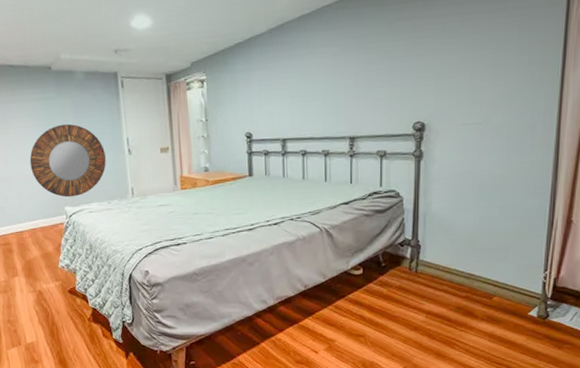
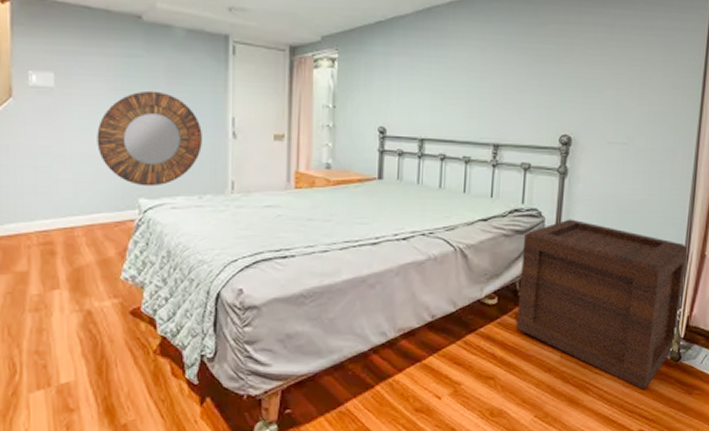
wooden crate: none [382,196,552,344] -> present [517,219,688,389]

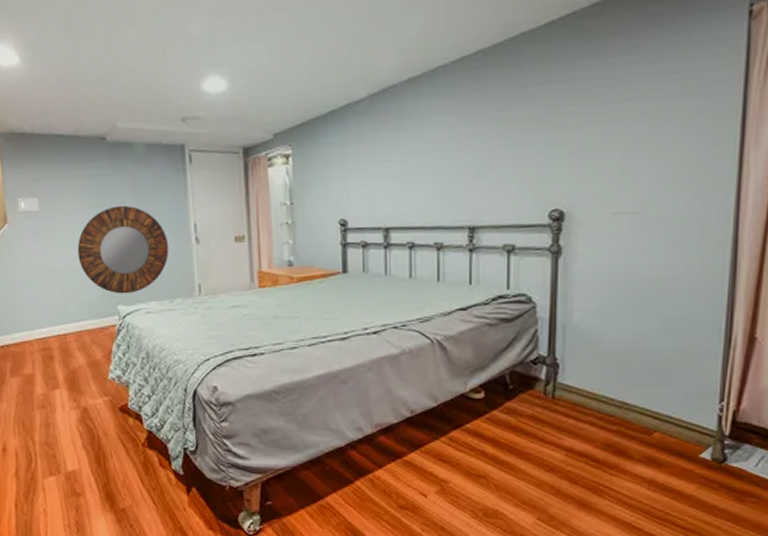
wooden crate: present [517,219,688,389] -> none [509,303,730,494]

